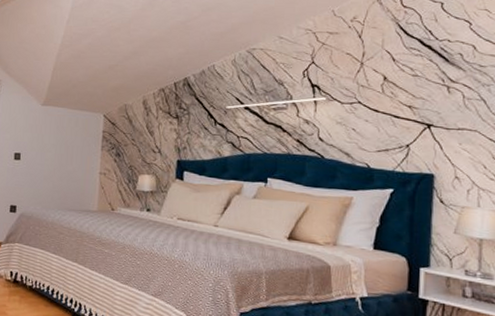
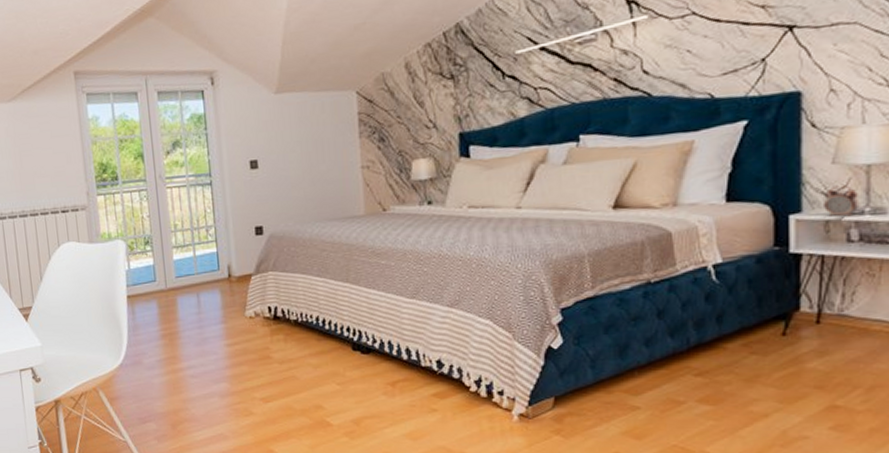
alarm clock: none [446,251,474,277] -> present [824,185,860,217]

